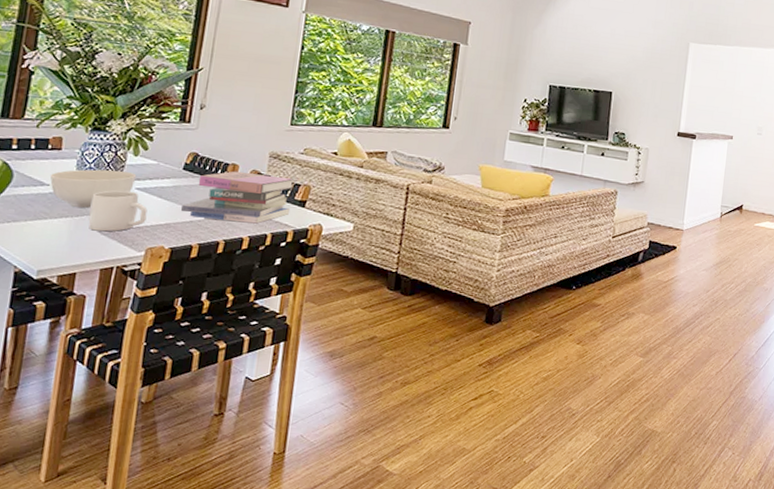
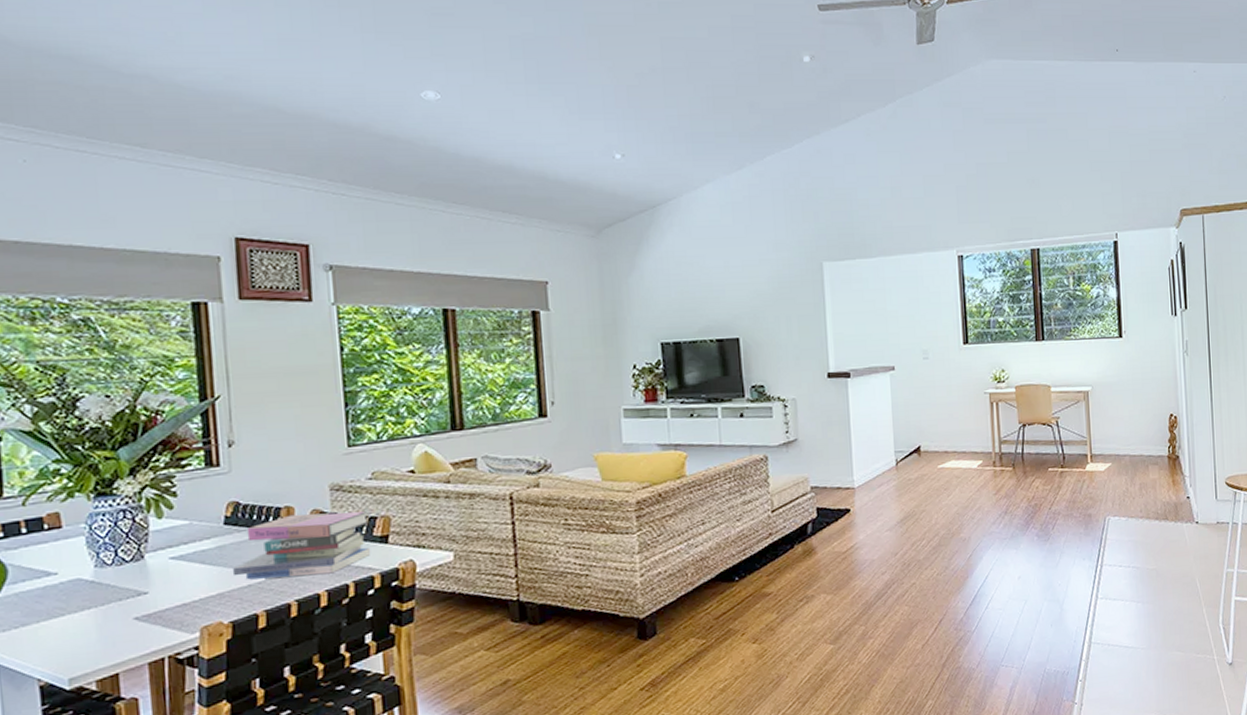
bowl: present [50,169,137,208] -> none [56,539,167,595]
mug: present [88,190,148,232] -> none [115,563,192,619]

